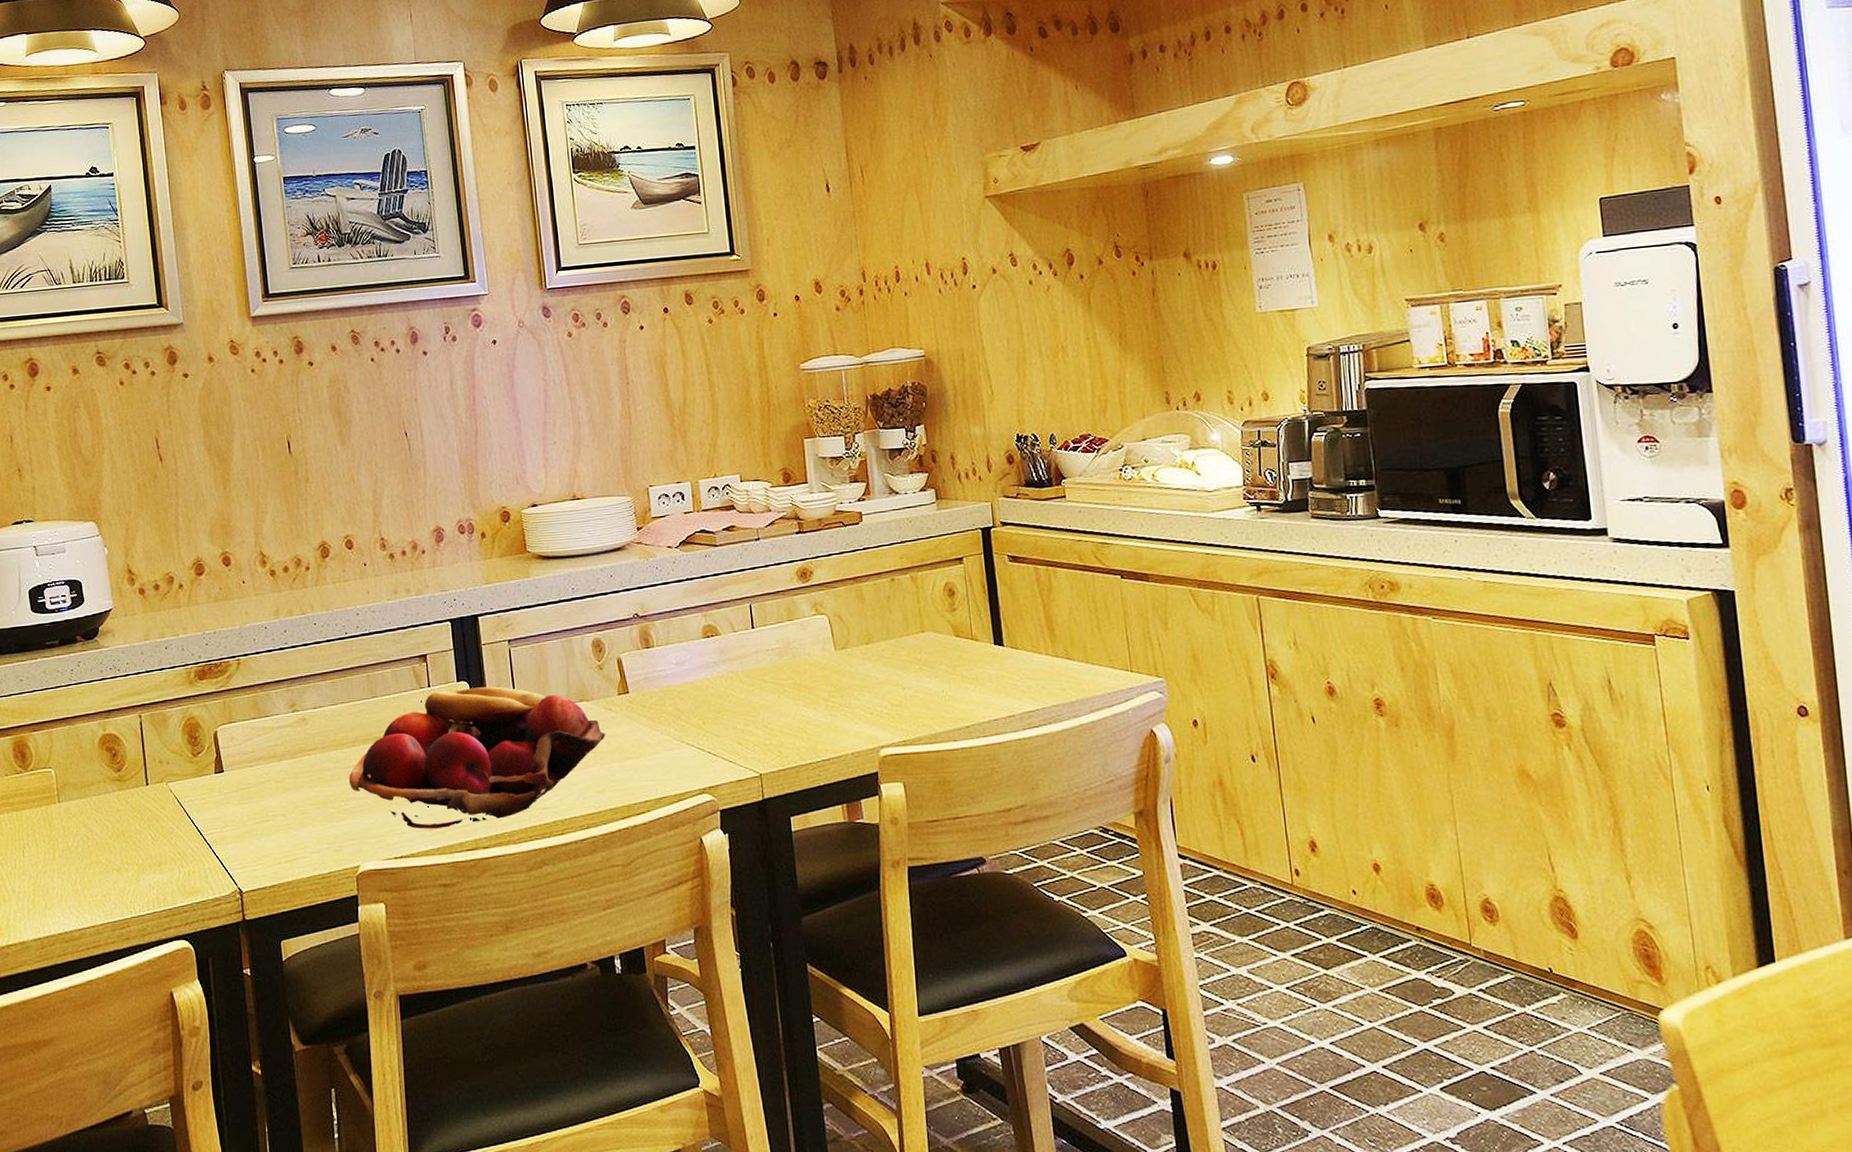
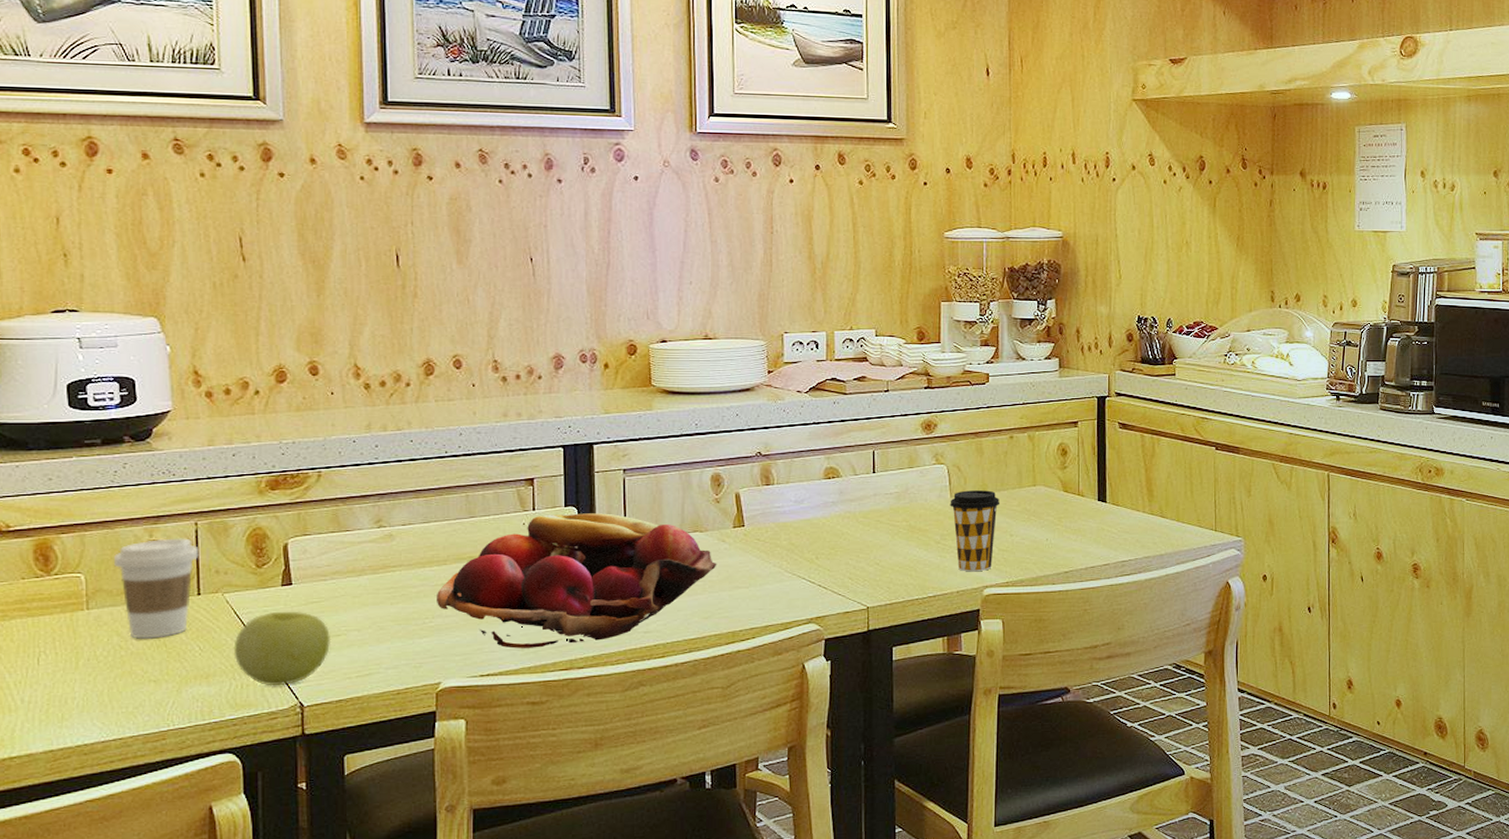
coffee cup: none [76,730,145,830] -> present [113,538,199,639]
apple: none [179,797,261,873] -> present [234,611,331,686]
coffee cup: none [834,640,888,731] -> present [950,490,1000,572]

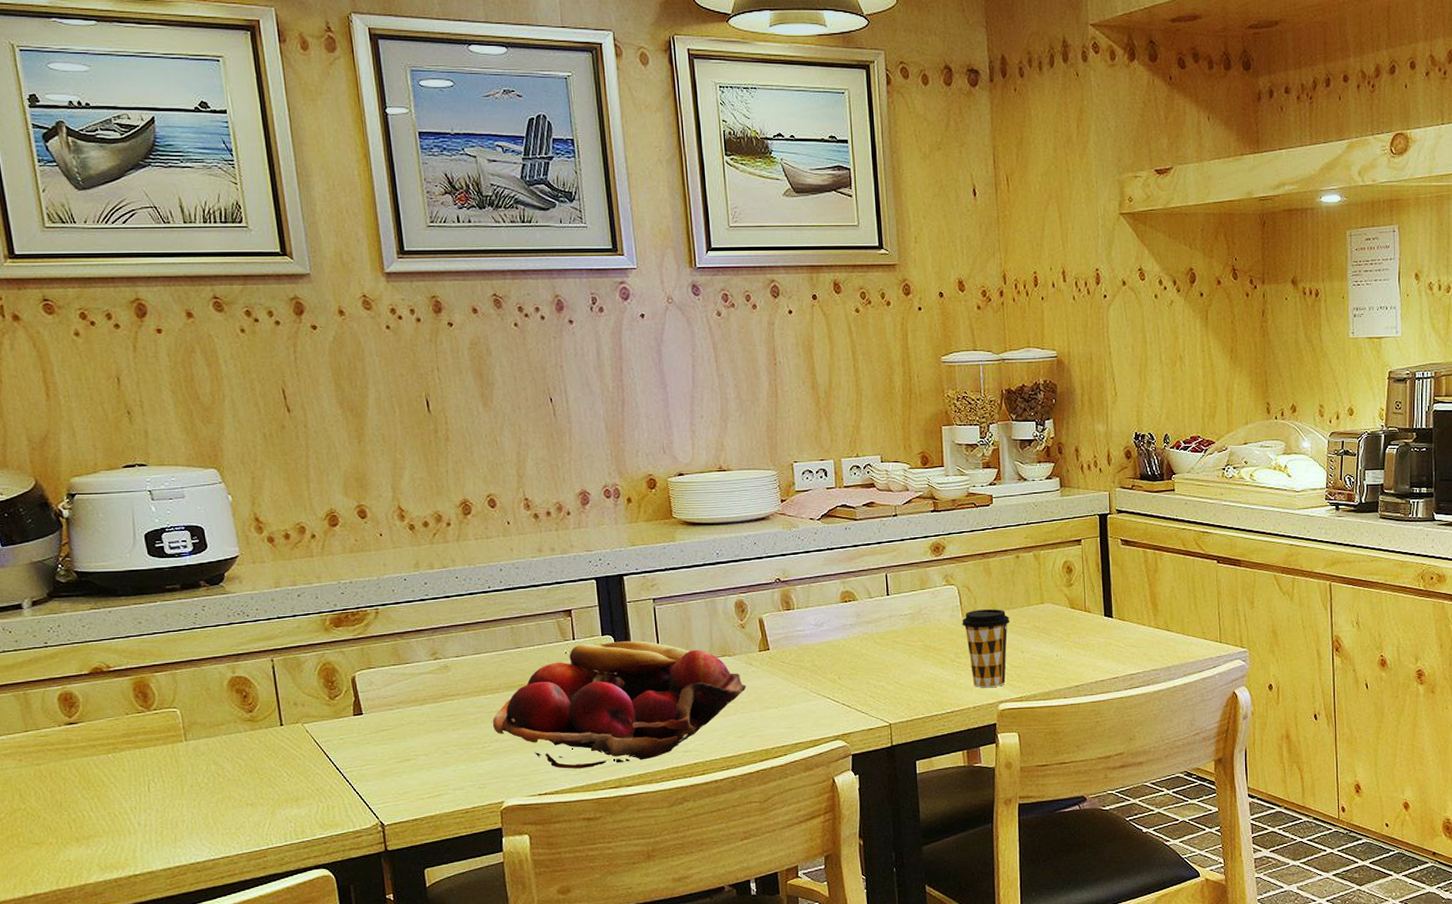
coffee cup: present [113,538,199,639] -> none [203,674,278,767]
apple: present [234,611,331,686] -> none [317,738,403,808]

